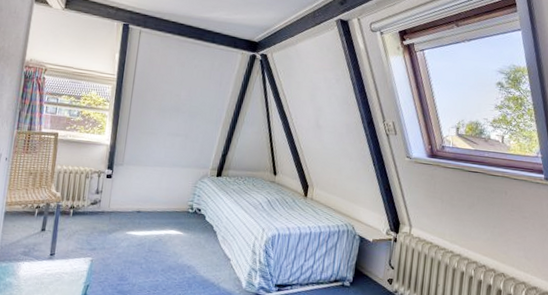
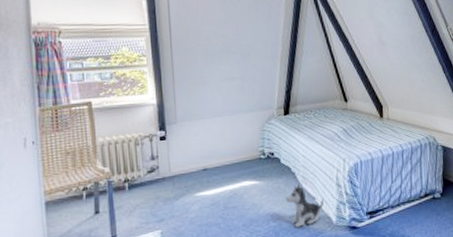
plush toy: none [203,243,238,284] -> present [285,184,324,228]

